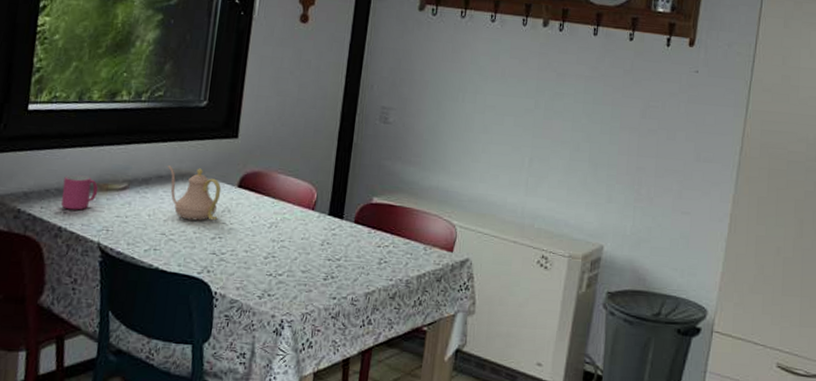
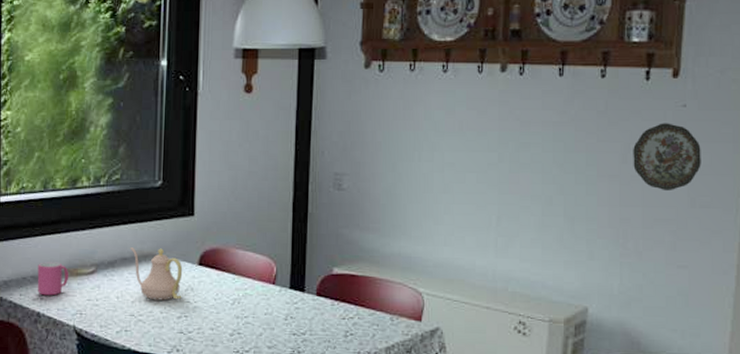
decorative plate: none [651,85,708,146] -> present [633,123,701,192]

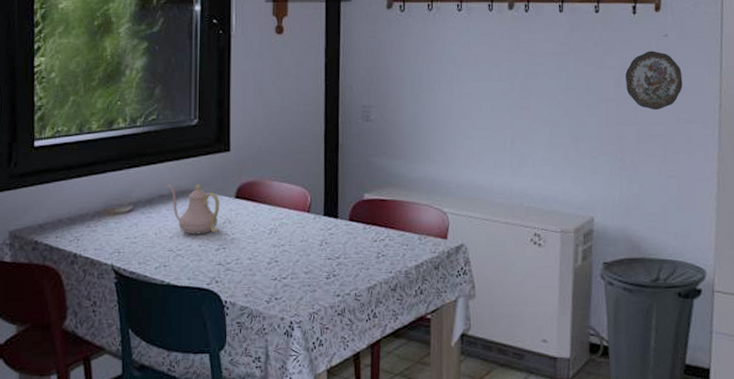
mug: present [37,262,68,296] -> none [73,203,106,237]

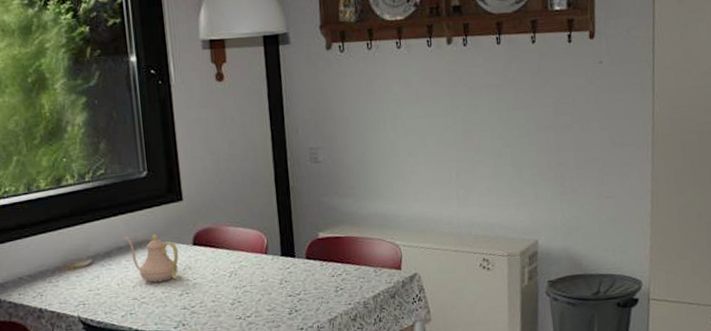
decorative plate: present [625,51,683,111] -> none [563,78,618,136]

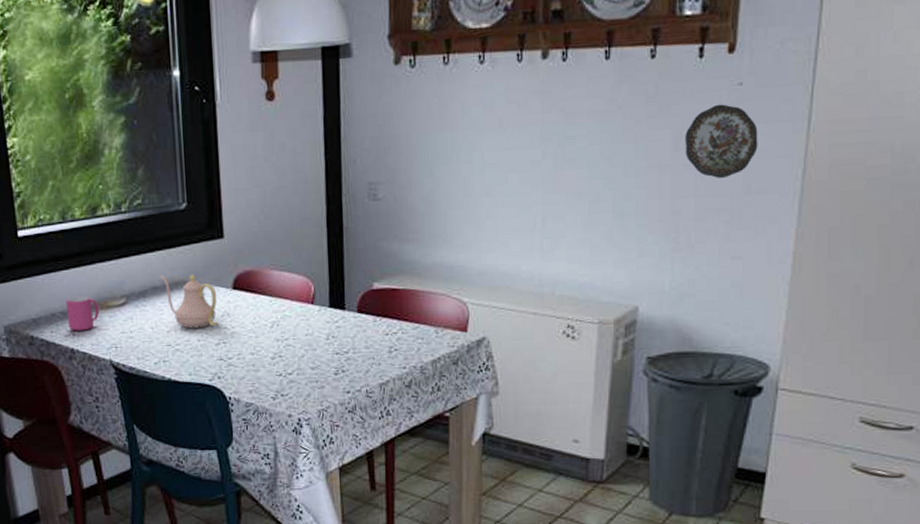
mug: none [33,259,66,292] -> present [66,296,99,331]
decorative plate: none [563,78,618,136] -> present [685,104,758,179]

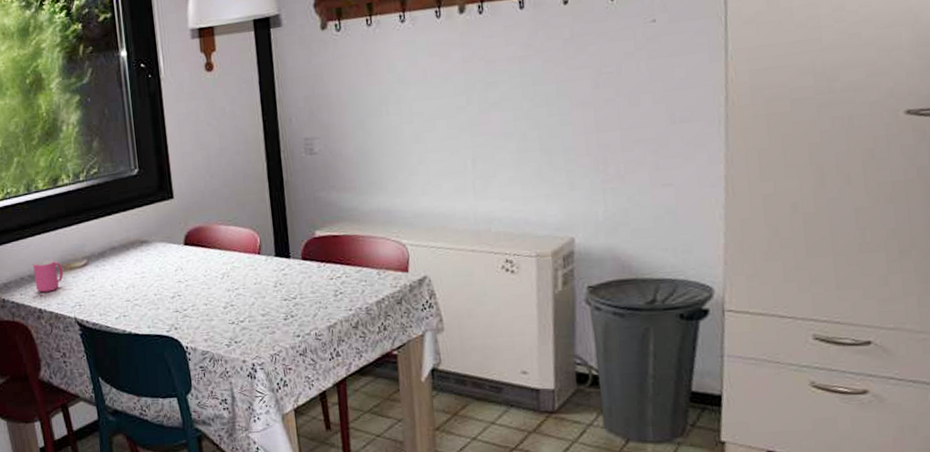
teapot: present [159,274,219,329] -> none [116,233,173,284]
decorative plate: present [685,104,758,179] -> none [604,41,678,111]

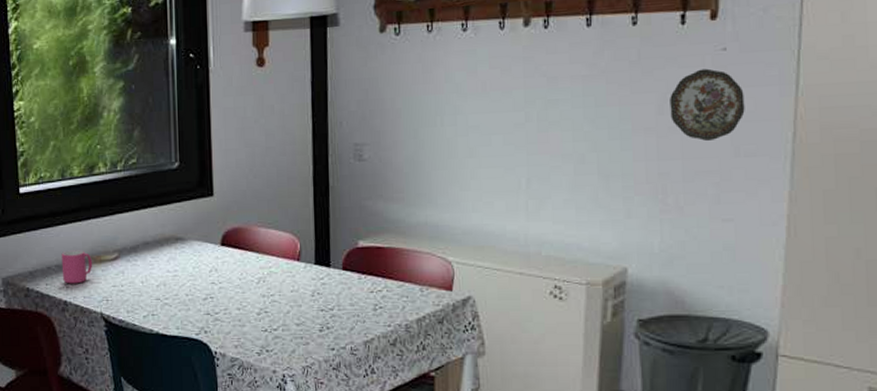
decorative plate: none [604,41,678,111] -> present [670,68,745,142]

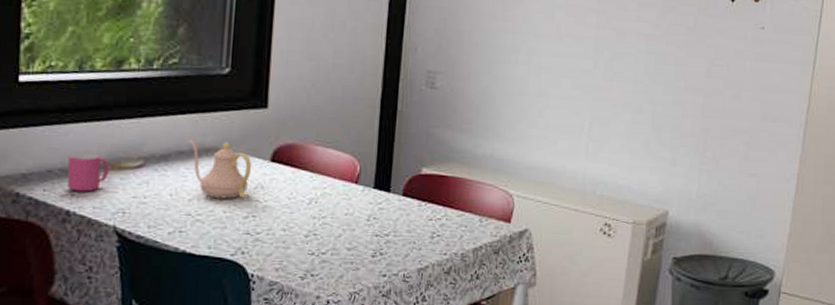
teapot: none [151,230,207,283] -> present [188,140,252,199]
decorative plate: present [670,68,745,142] -> none [716,42,774,106]

